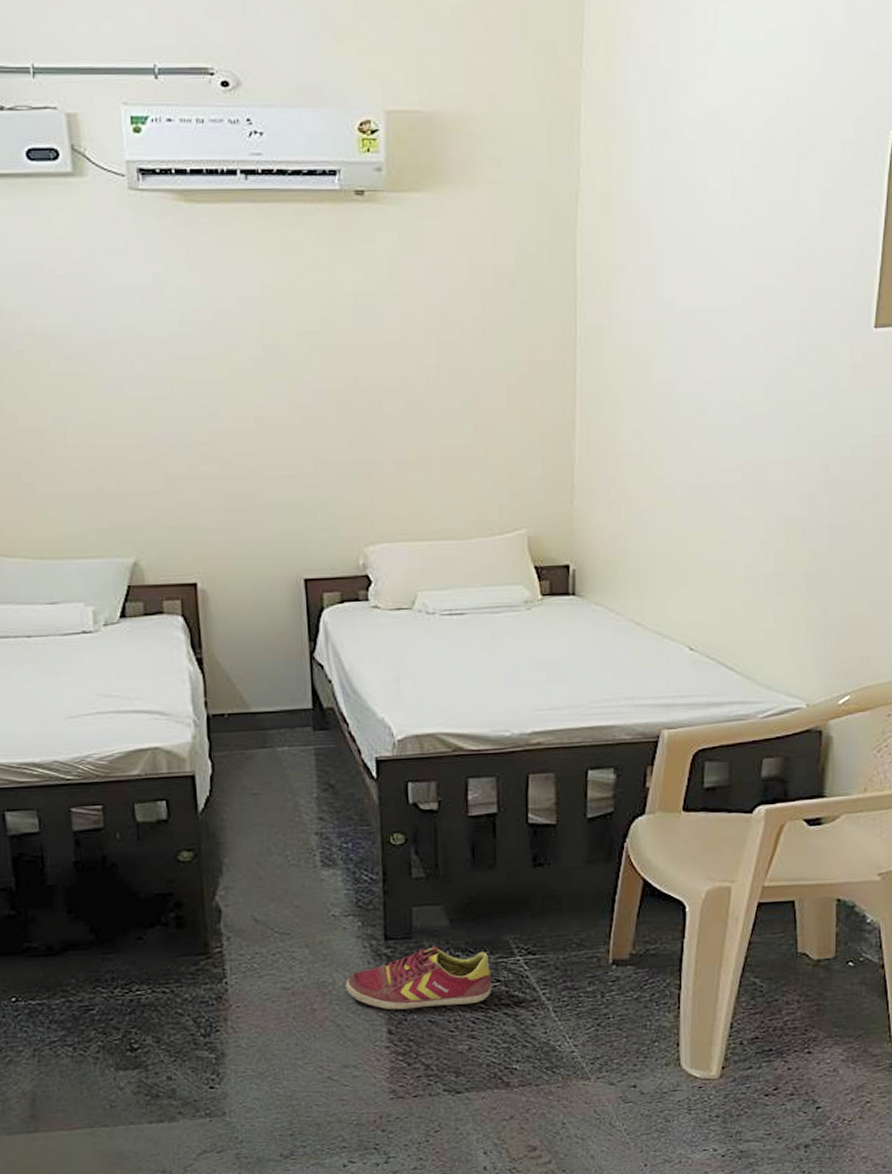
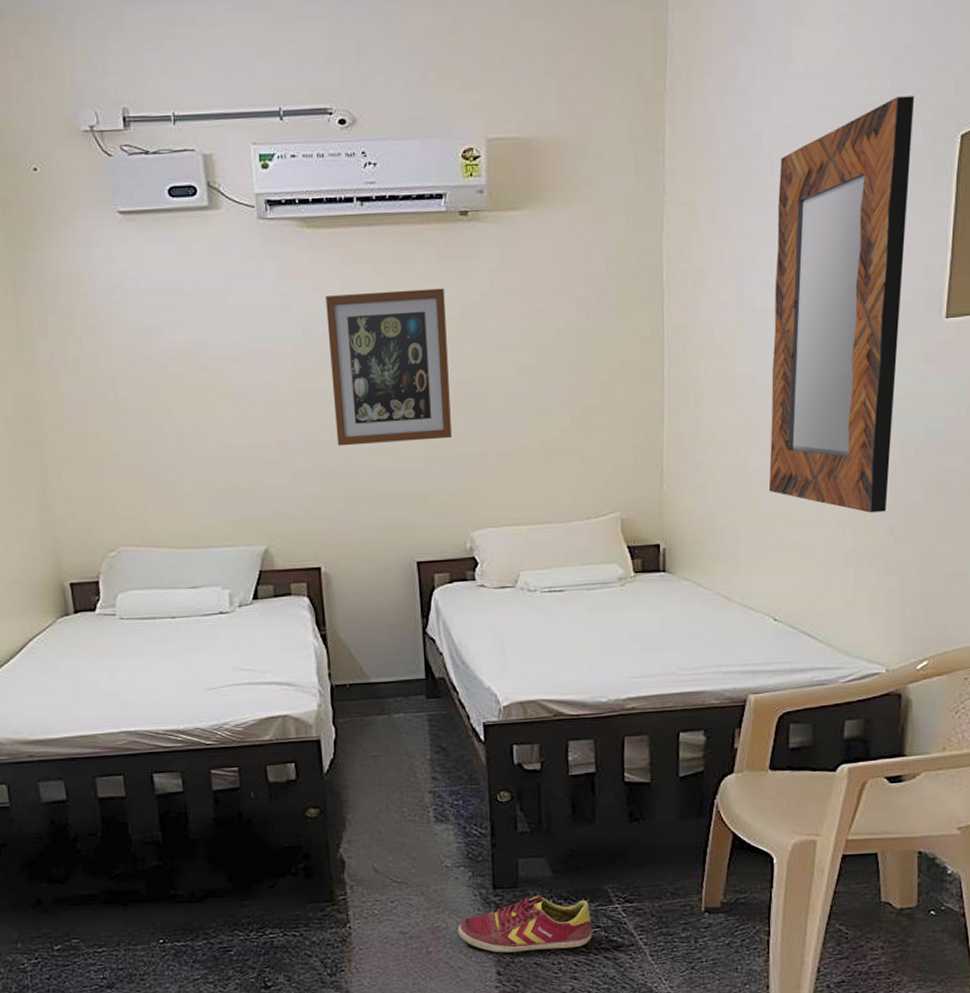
wall art: none [204,275,344,449] -> present [325,288,452,446]
home mirror: none [686,86,846,536] -> present [768,96,915,513]

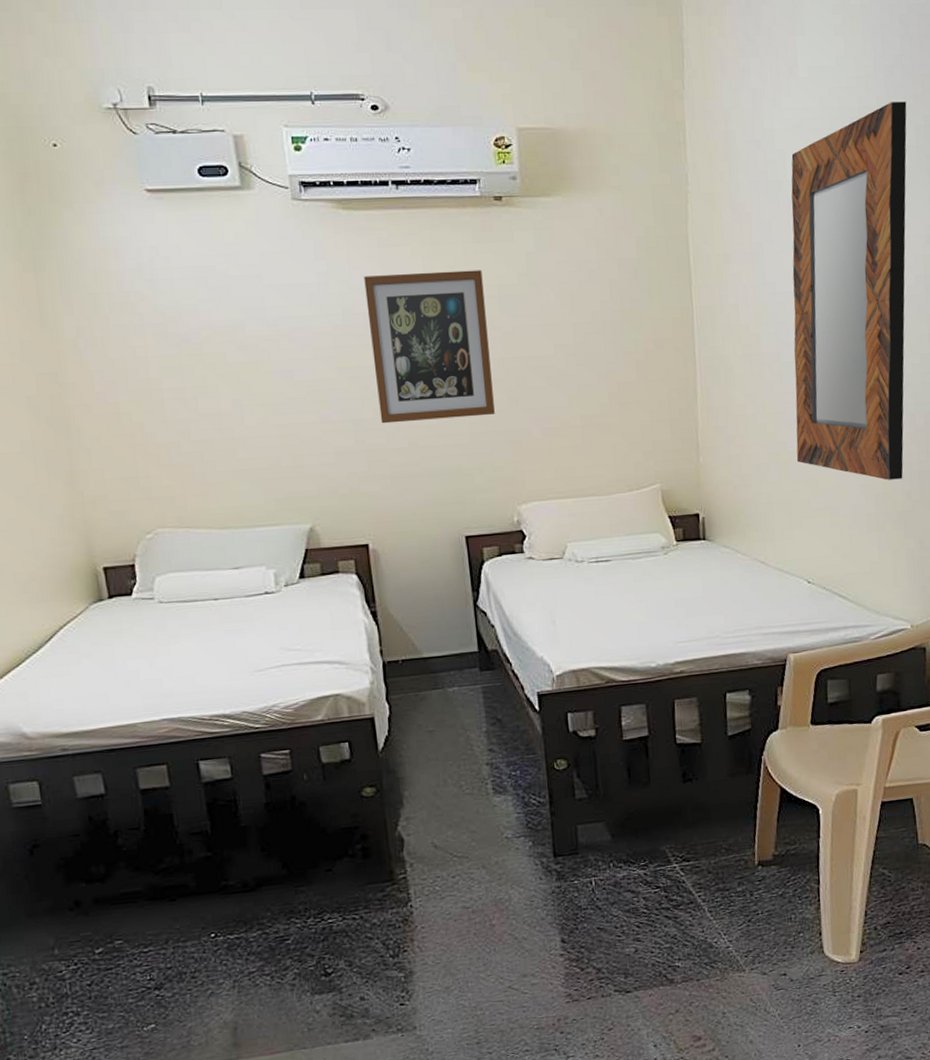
shoe: present [458,894,592,953] -> none [520,859,653,921]

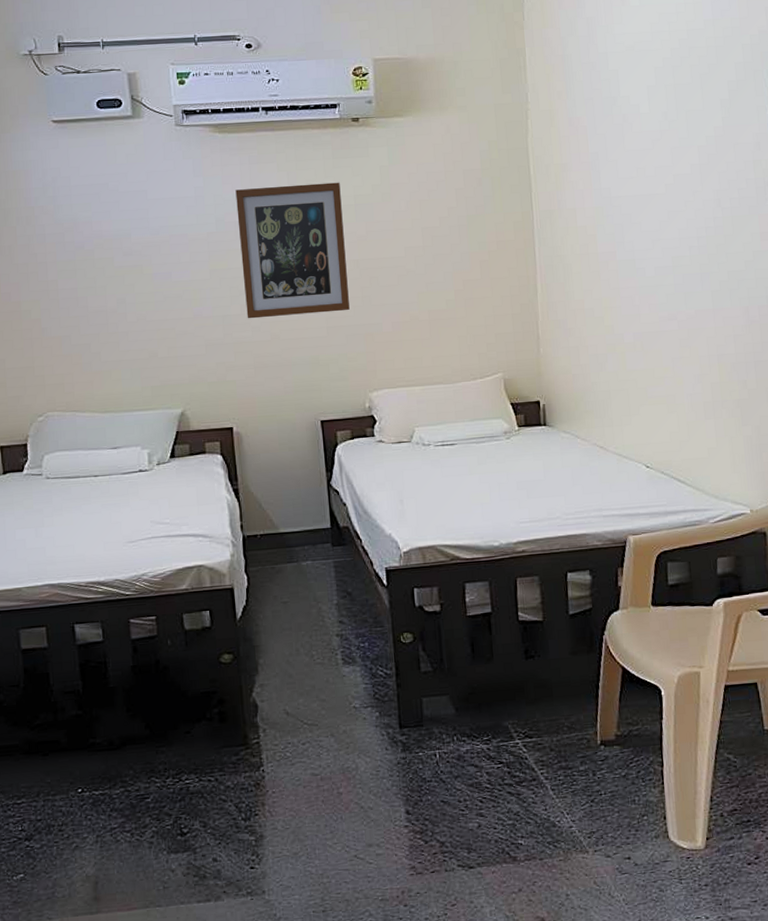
home mirror: present [791,101,907,480] -> none [624,23,739,370]

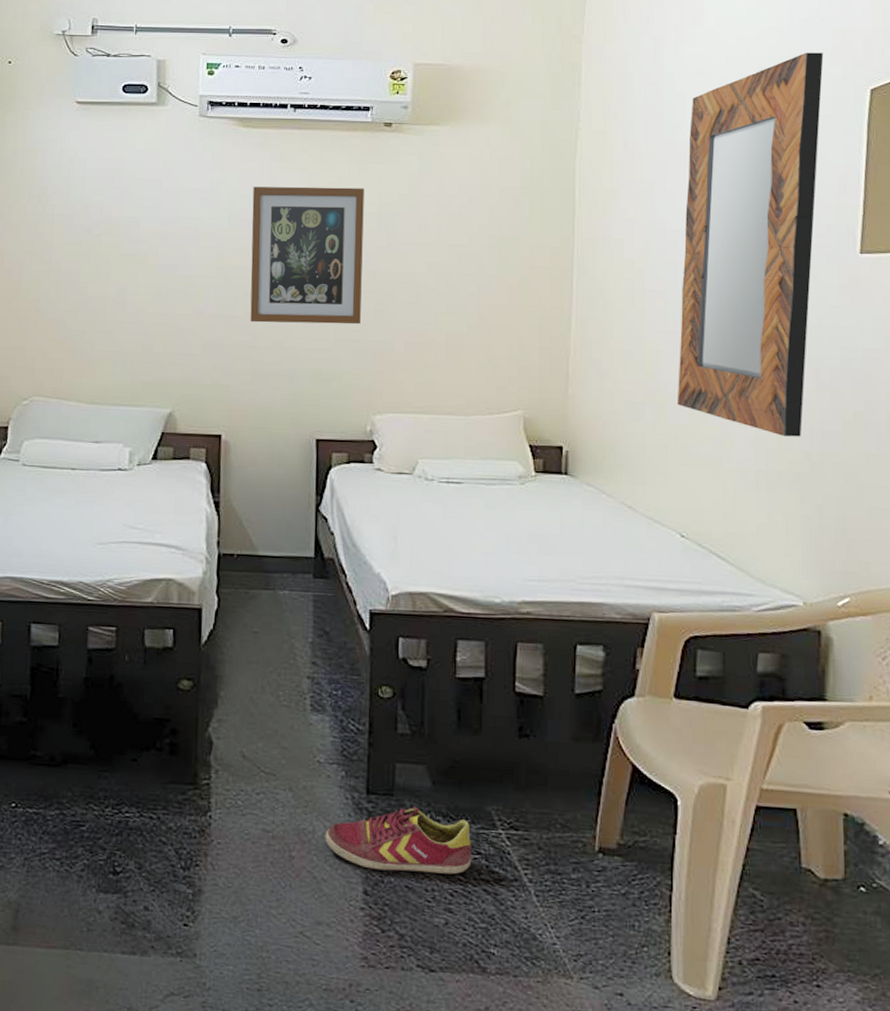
shoe: none [367,732,496,792] -> present [325,806,472,875]
home mirror: none [624,23,739,370] -> present [677,52,824,437]

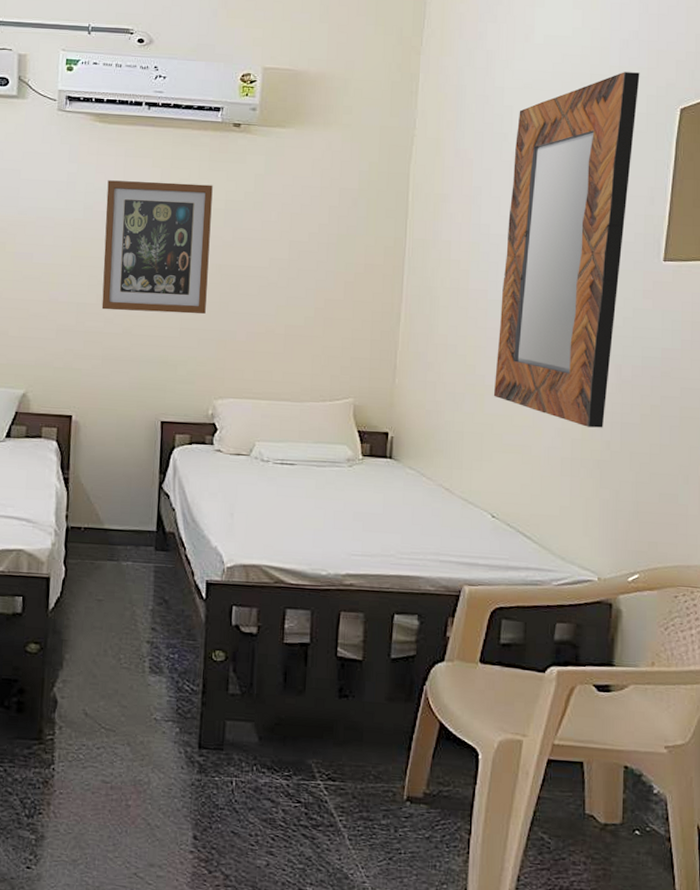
shoe: present [325,806,472,875] -> none [159,759,293,821]

